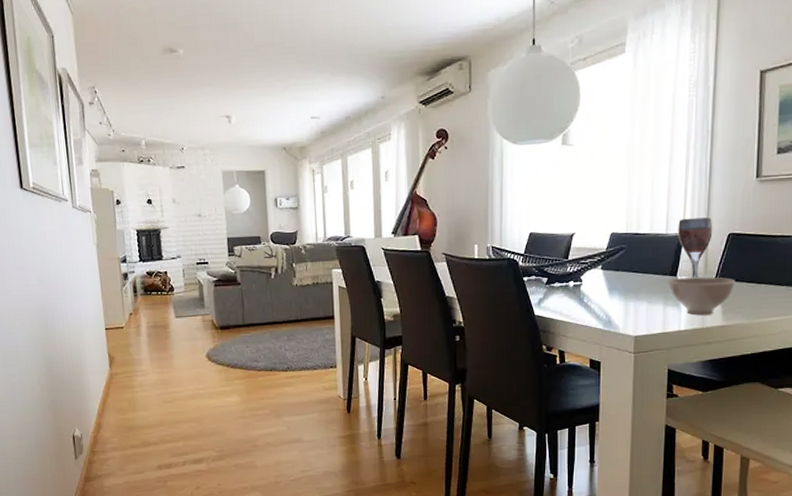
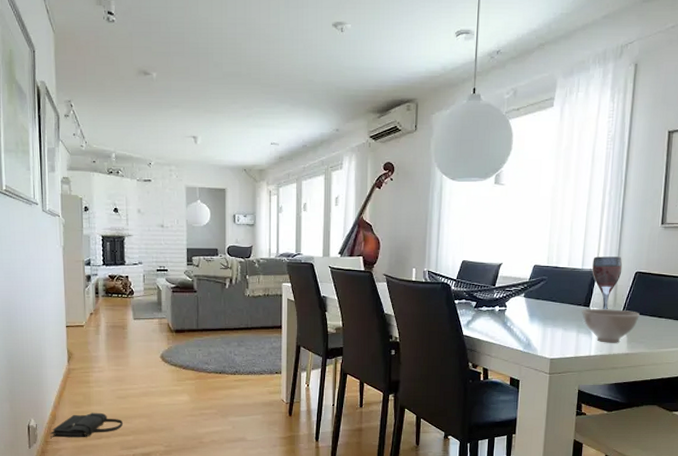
handbag: none [96,418,172,447] -> present [50,412,124,438]

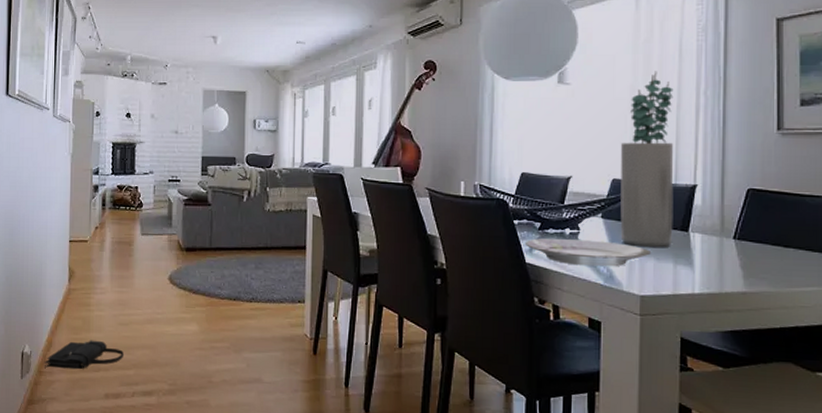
plate: none [463,314,560,337] -> present [524,238,651,267]
vase: none [537,174,586,321] -> present [620,71,674,248]
bowl: present [582,309,641,343] -> none [679,234,759,279]
cup: present [592,256,623,310] -> none [689,169,729,236]

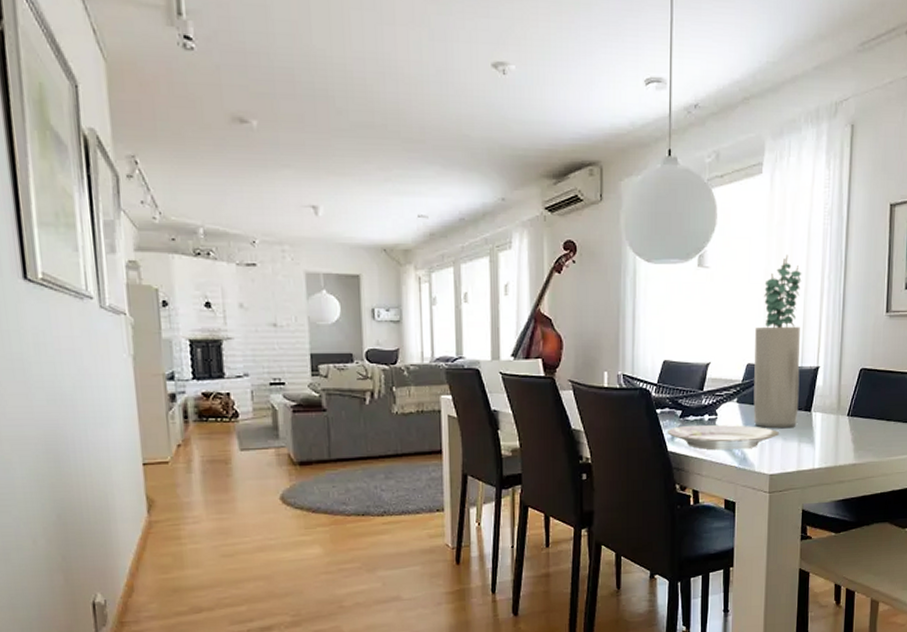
handbag: present [45,340,125,370] -> none [126,577,232,617]

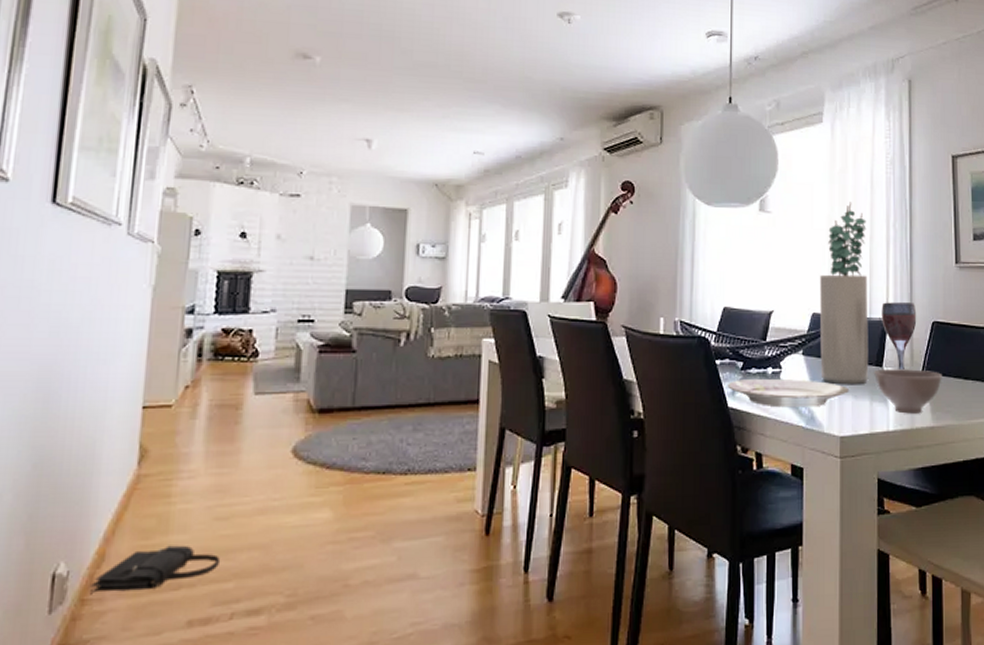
handbag: none [126,577,232,617] -> present [90,545,221,593]
bowl: none [803,413,867,453] -> present [874,369,943,414]
cup: none [812,351,846,415] -> present [882,302,917,371]

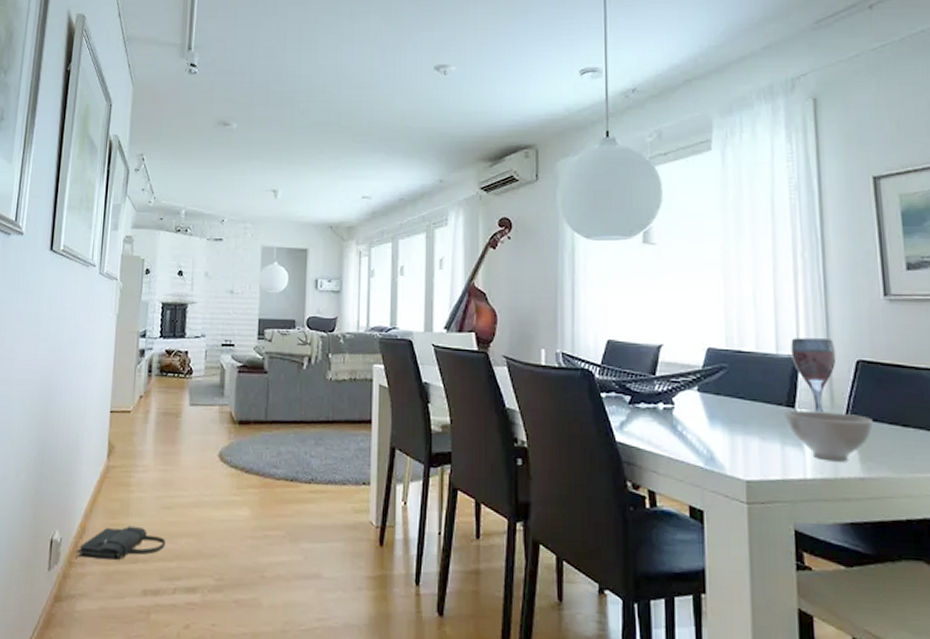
plate: present [727,378,849,408] -> none [614,413,755,447]
vase: present [819,202,869,385] -> none [713,231,779,426]

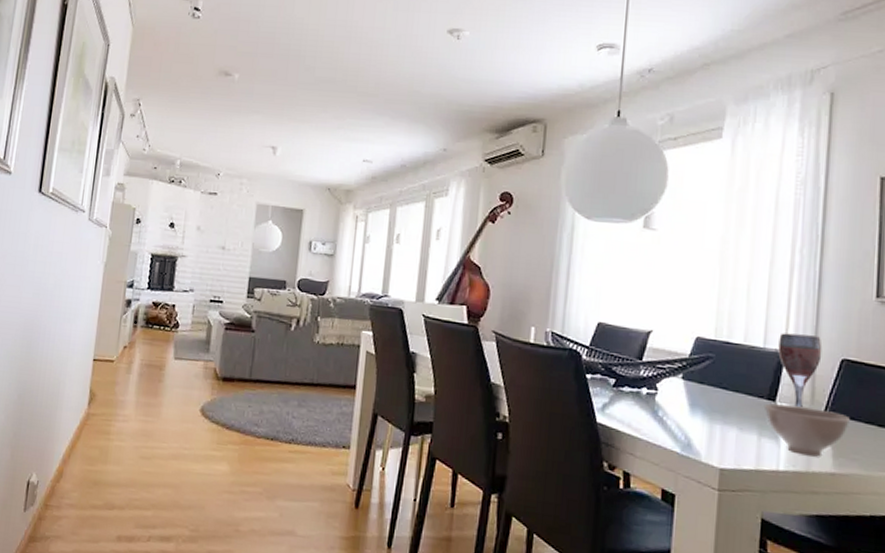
handbag: present [76,525,166,561] -> none [52,473,143,506]

